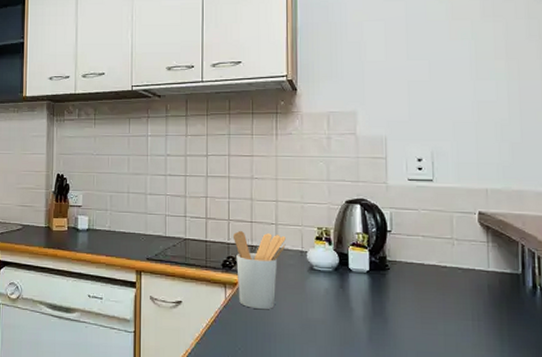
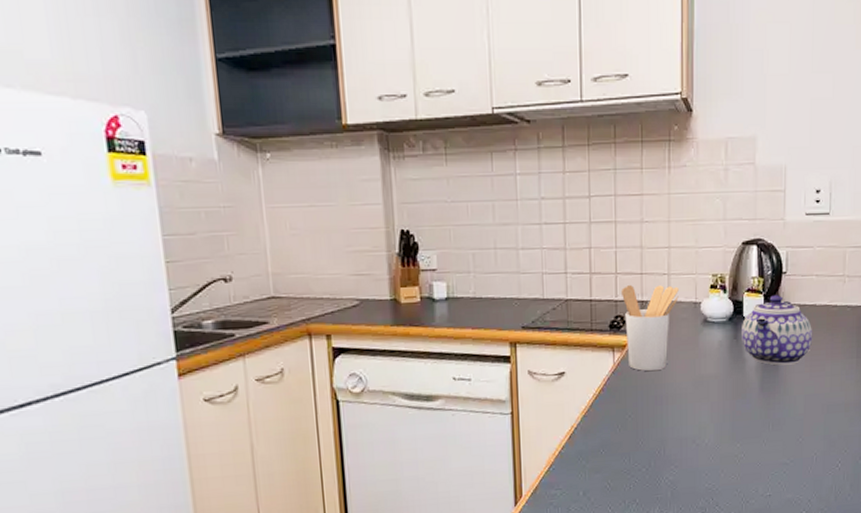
teapot: none [346,251,423,319] -> present [740,295,813,365]

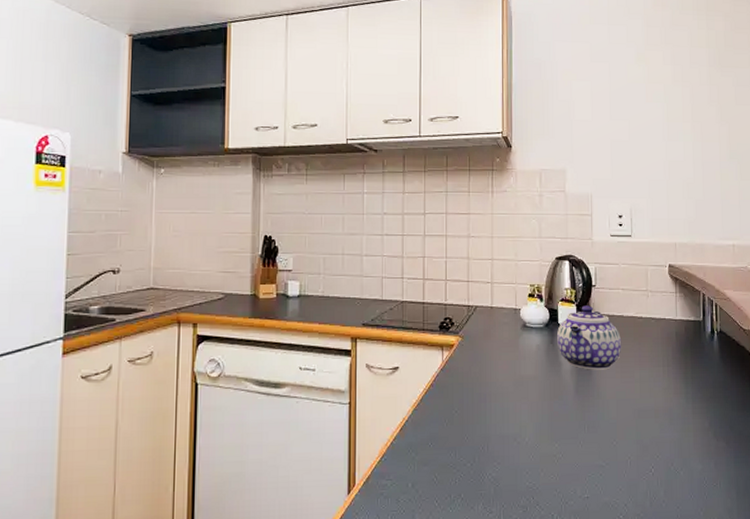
utensil holder: present [620,285,679,372] -> none [449,291,501,370]

